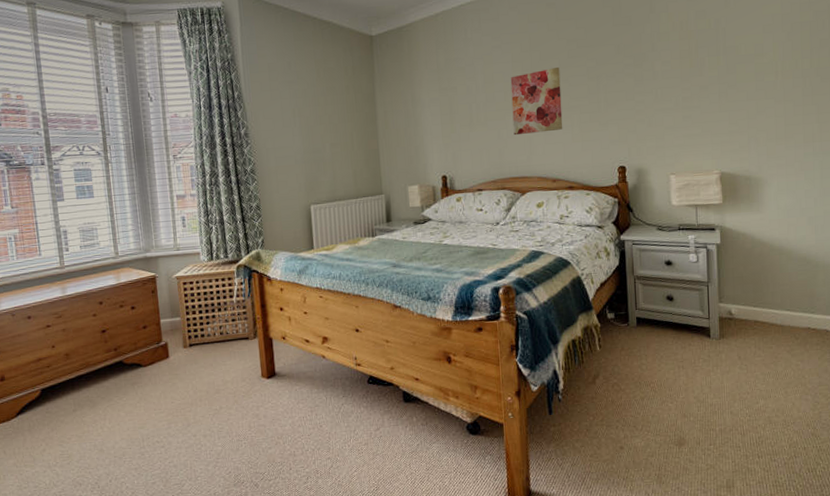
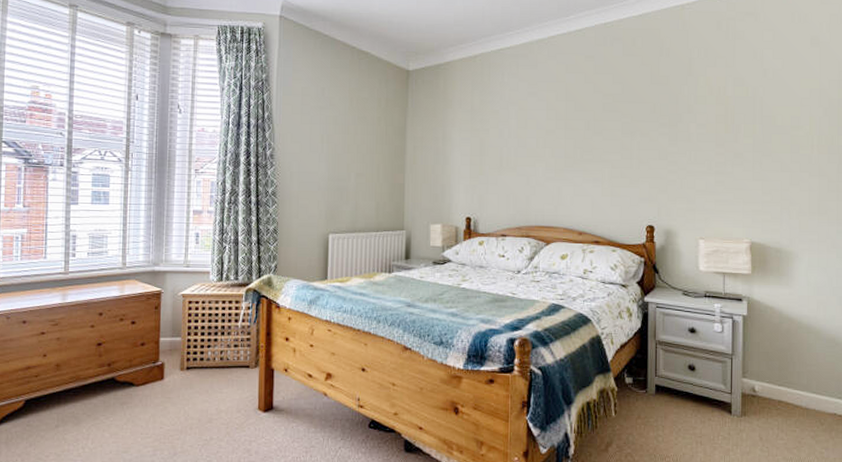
wall art: present [510,66,563,136] -> none [543,119,594,184]

